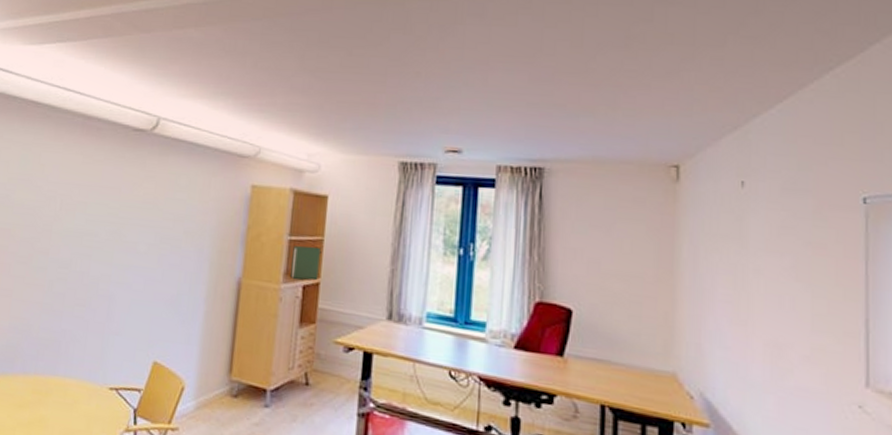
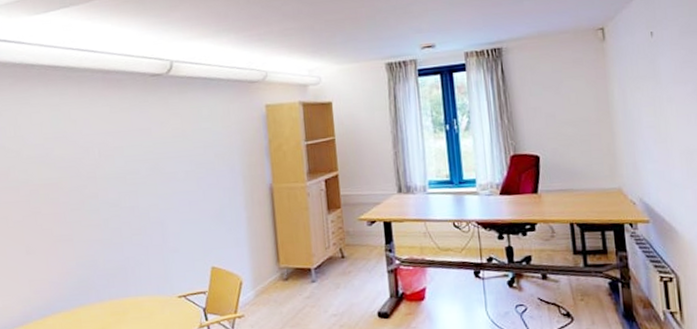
binder: present [290,246,320,281] -> none [311,146,336,176]

